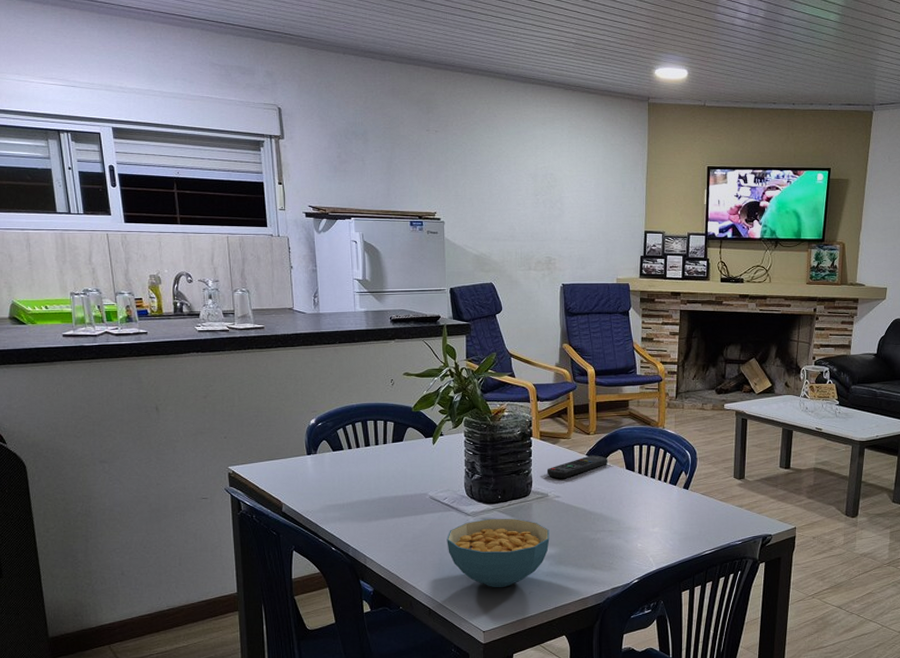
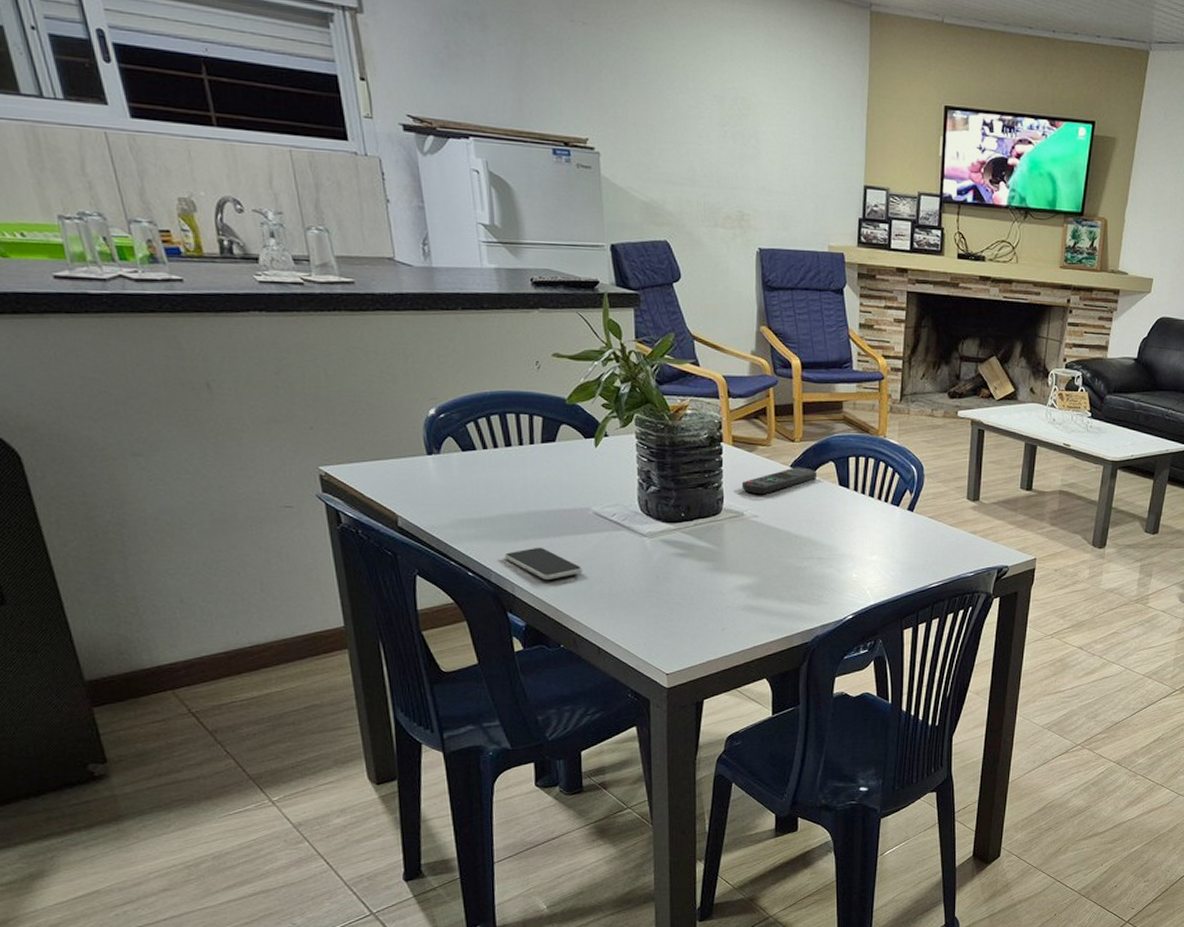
smartphone: none [361,526,420,553] -> present [505,547,583,580]
cereal bowl: present [447,518,550,587] -> none [617,540,746,623]

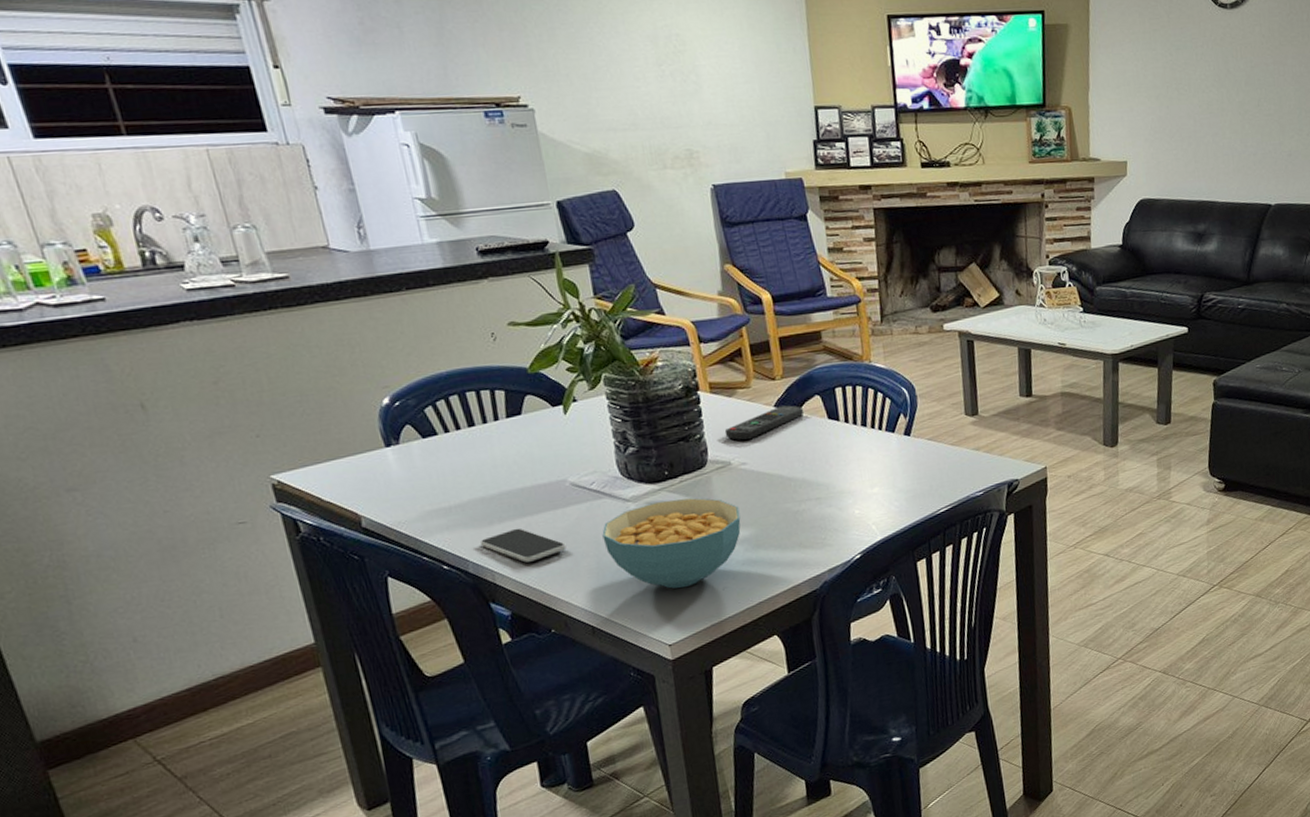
cereal bowl: none [617,540,746,623] -> present [602,497,741,589]

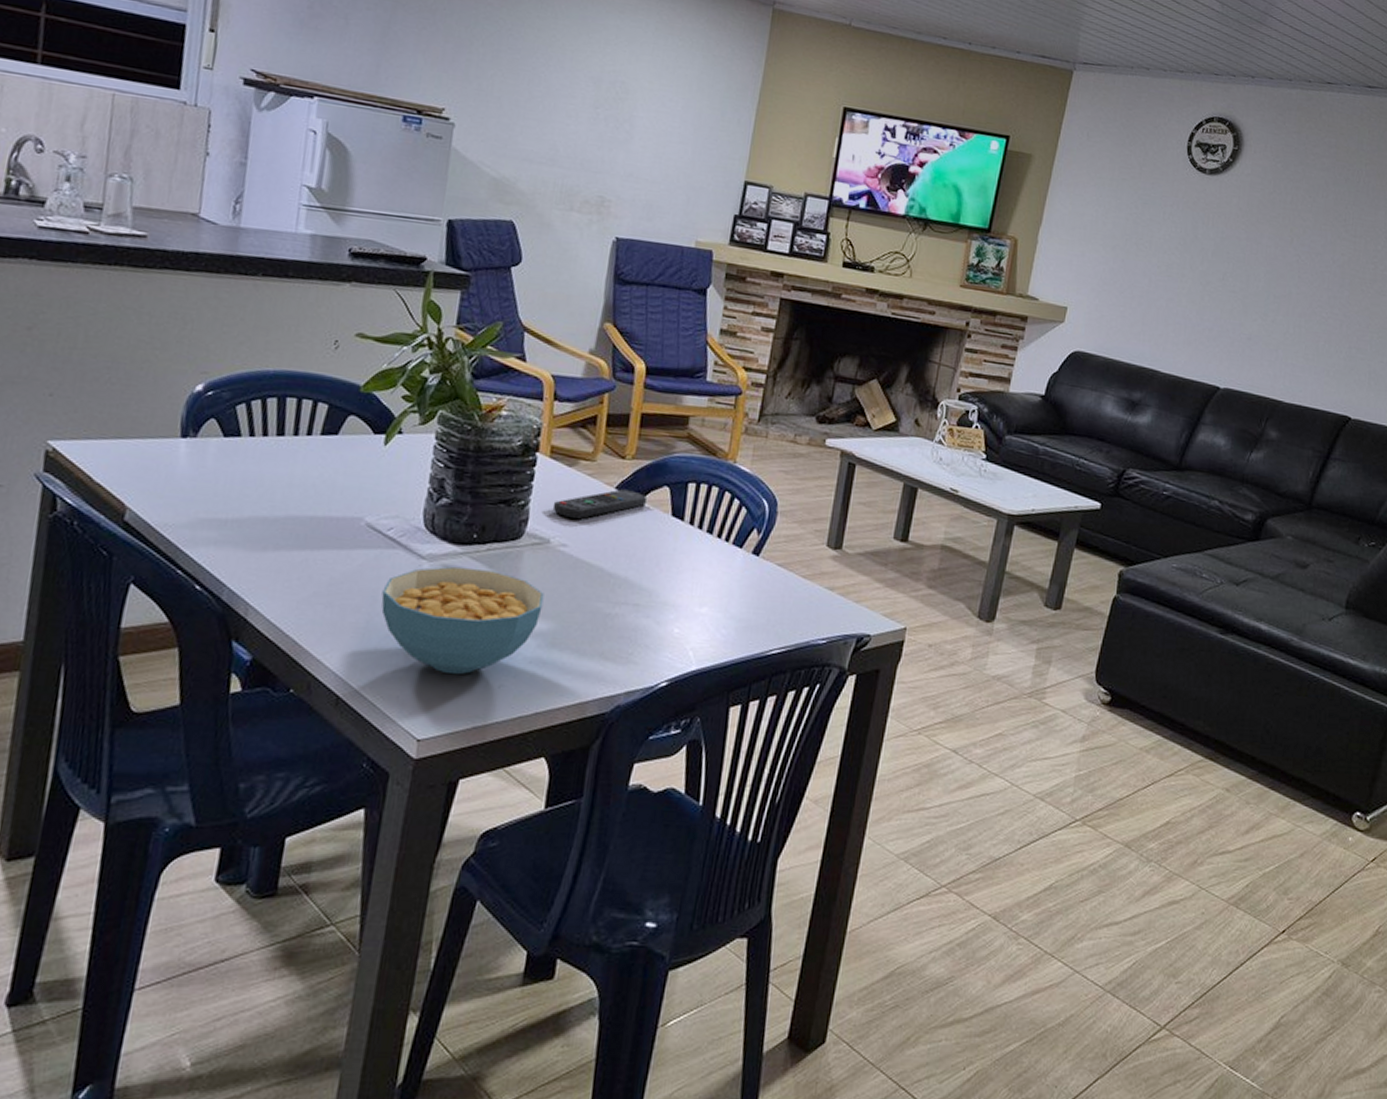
smartphone: present [481,528,567,563] -> none [246,560,339,604]

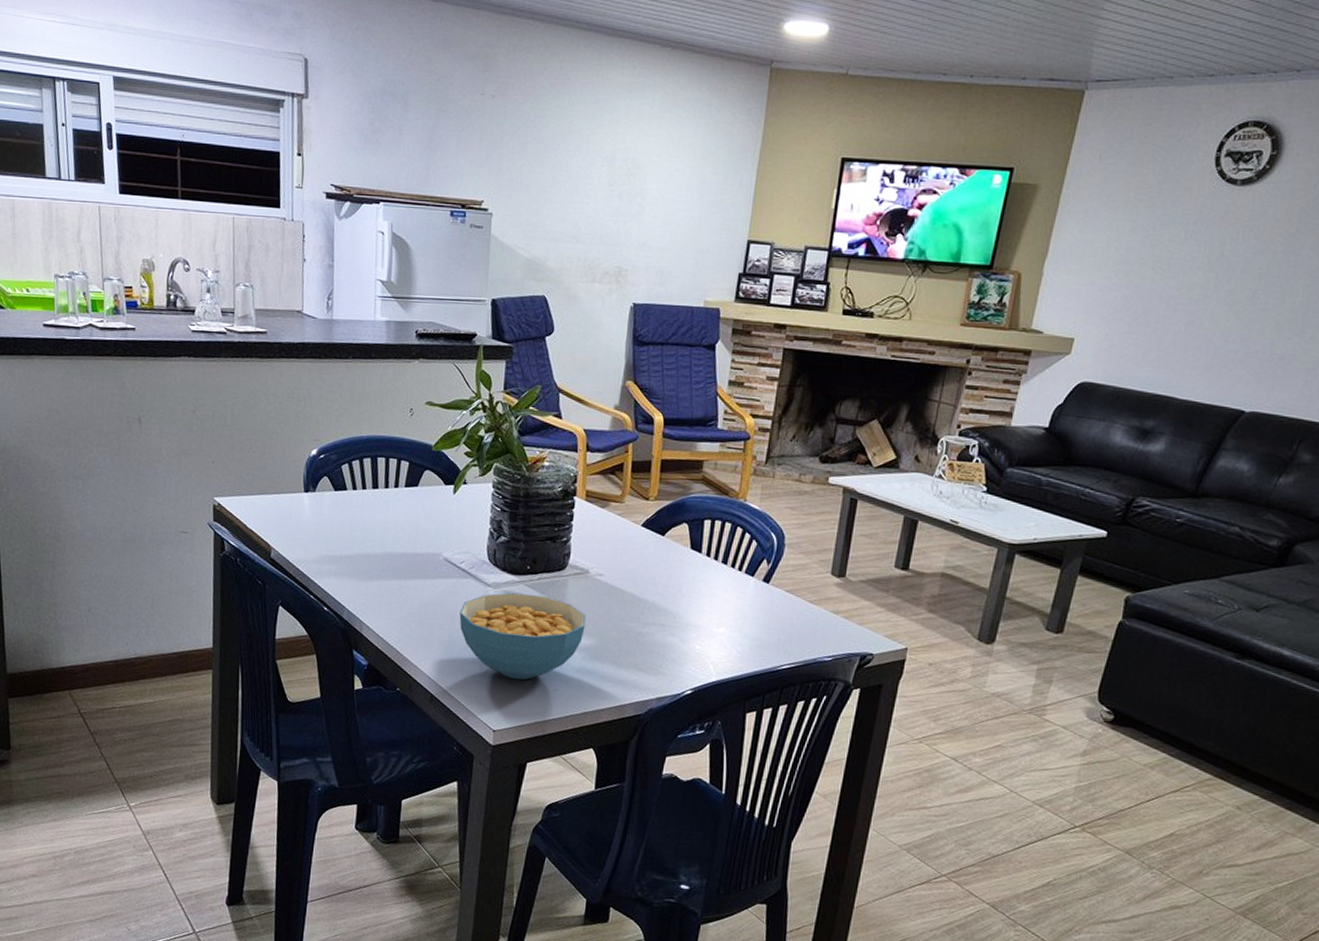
remote control: present [552,489,646,520] -> none [589,526,668,553]

